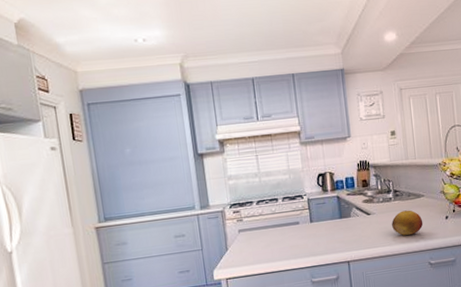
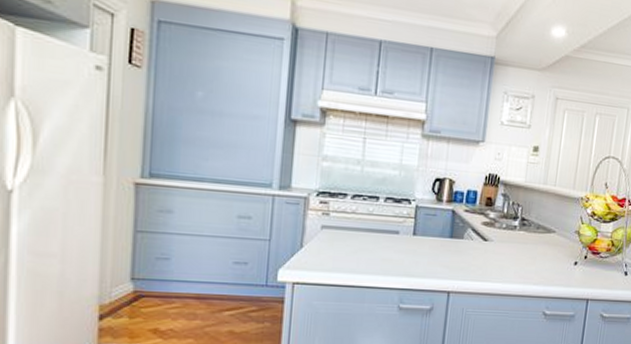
fruit: present [392,210,423,236] -> none [510,244,548,276]

